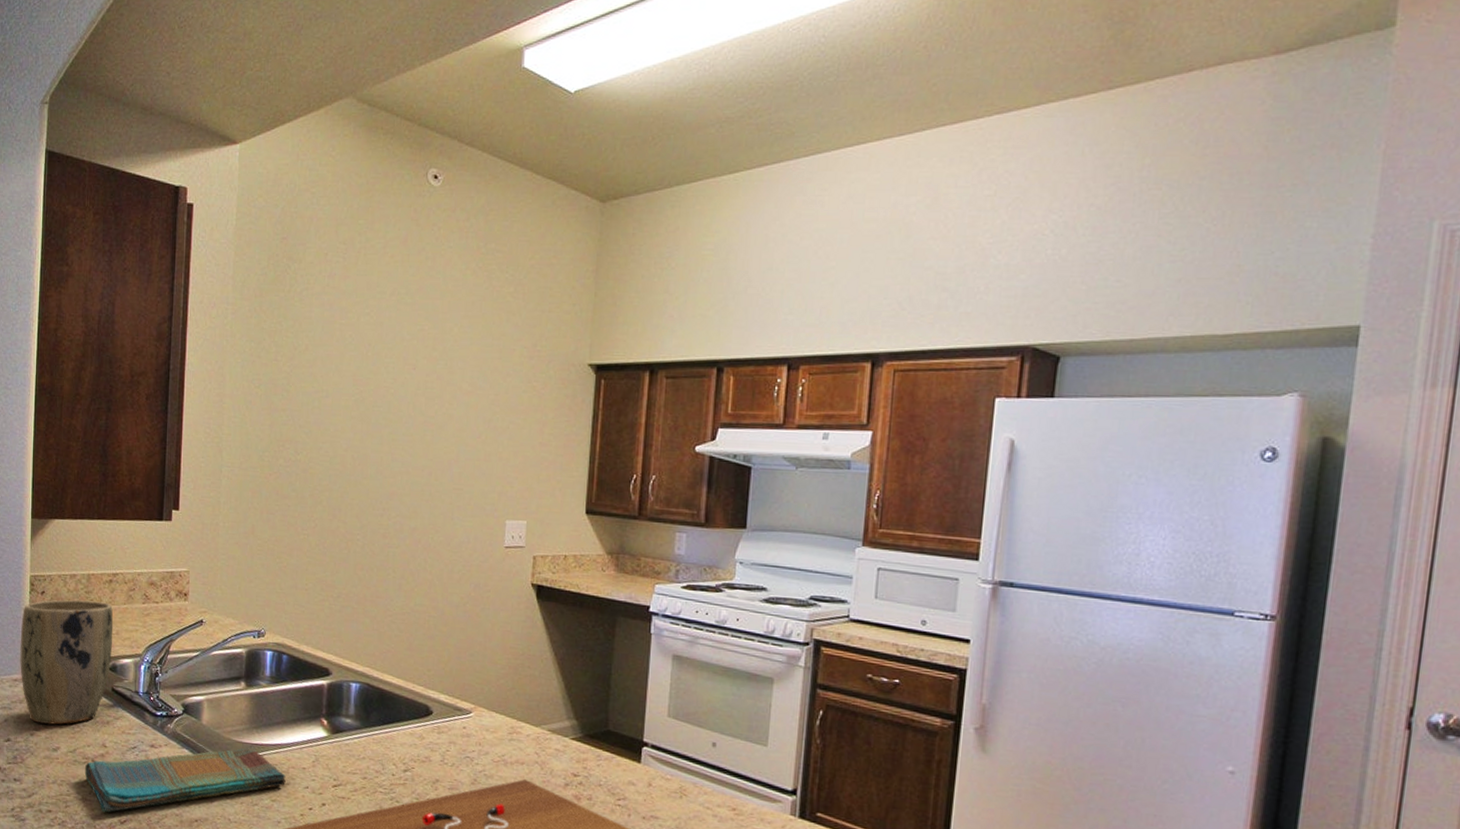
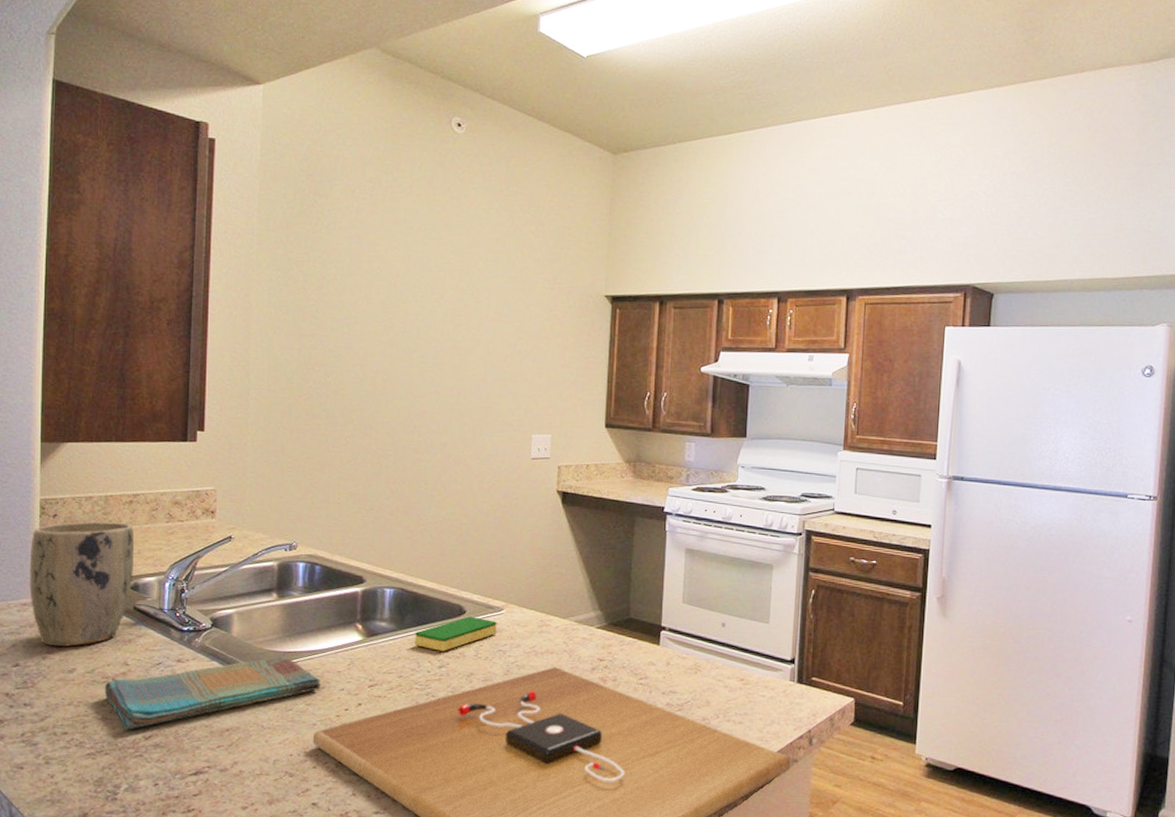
dish sponge: none [380,718,464,754] -> present [415,616,497,651]

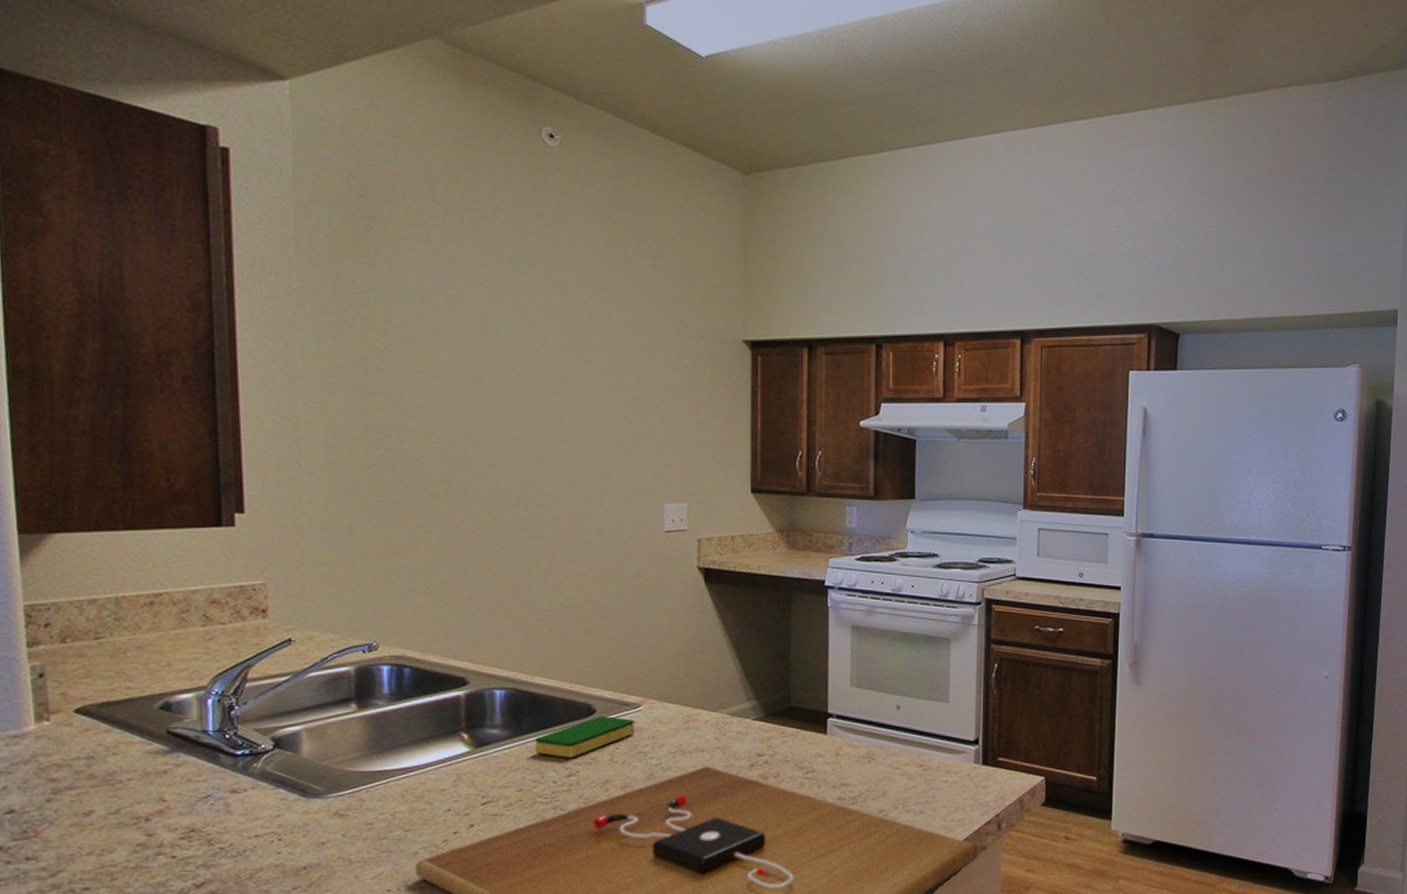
plant pot: present [29,521,135,647] -> none [16,629,163,785]
dish towel: present [104,655,321,730] -> none [135,775,421,879]

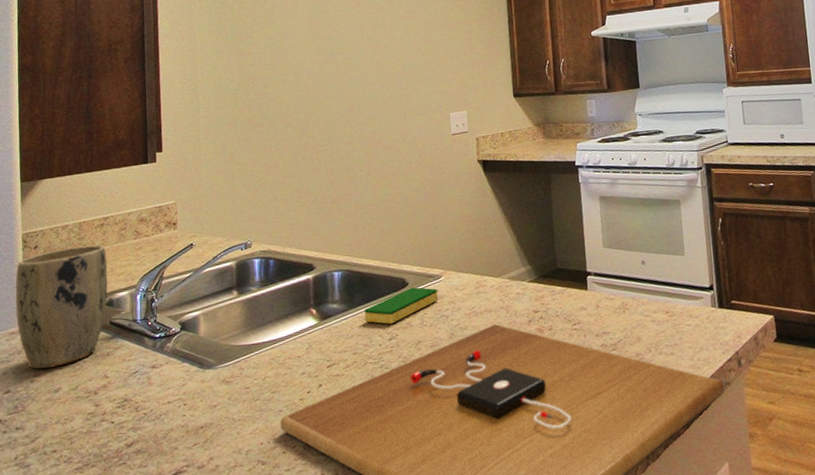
plant pot: none [16,629,163,785] -> present [15,244,108,369]

